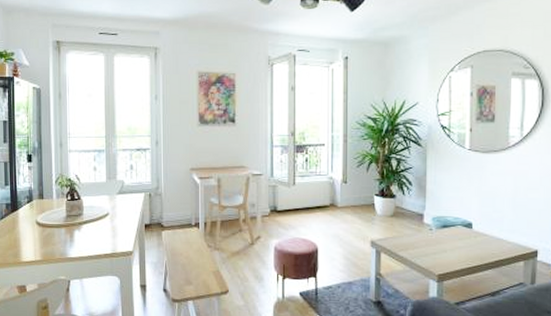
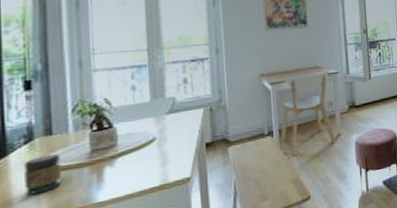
jar: none [27,213,48,242] -> present [24,153,62,195]

